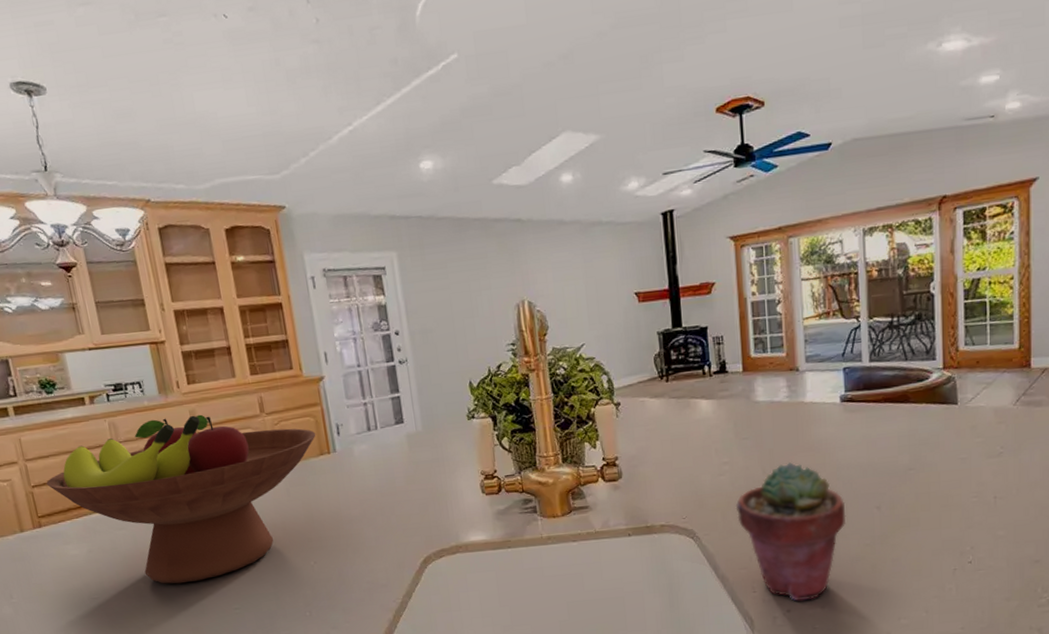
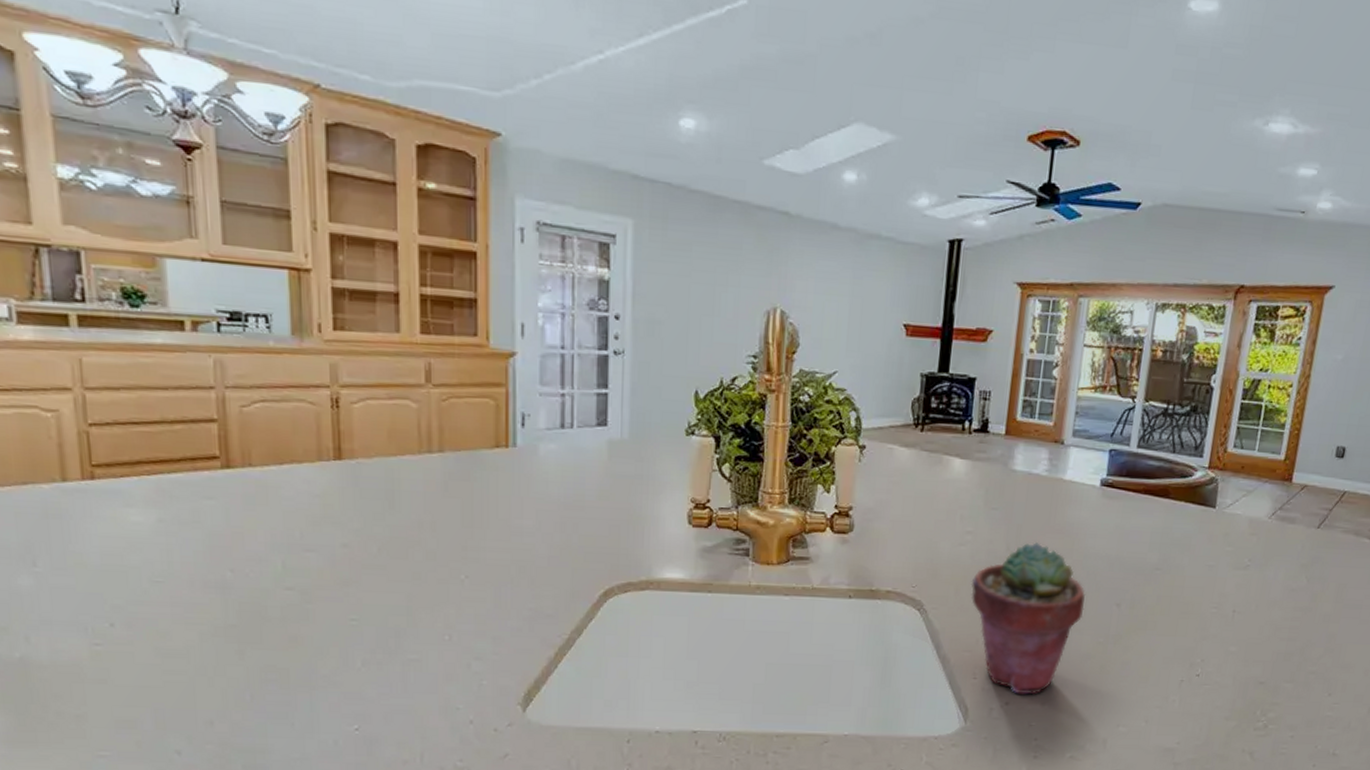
fruit bowl: present [46,414,316,584] -> none [111,366,494,579]

